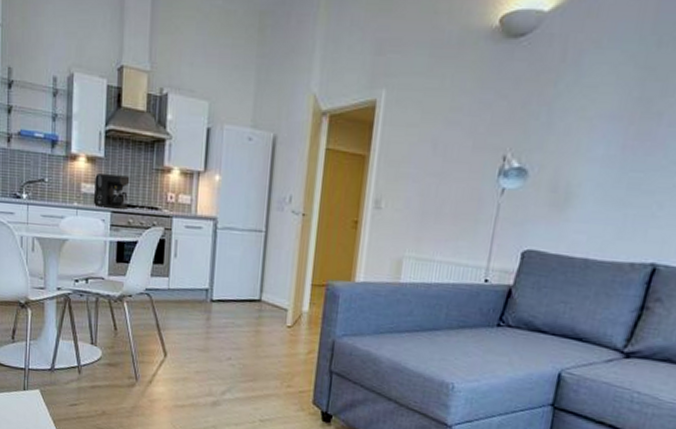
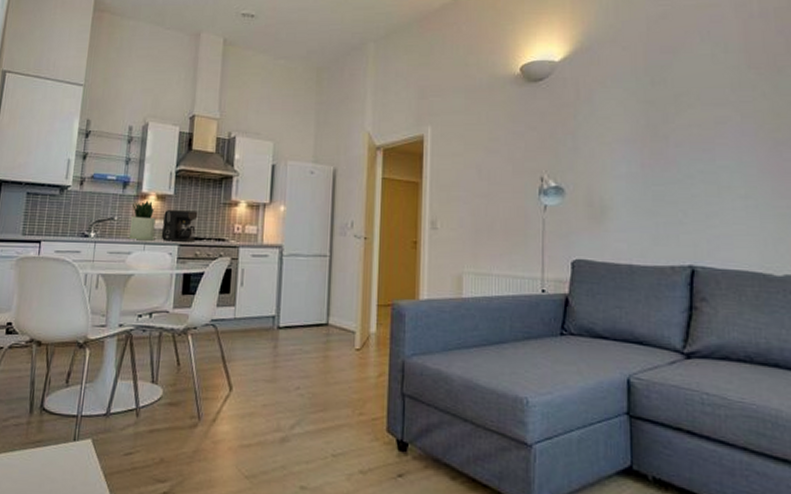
planter: none [59,162,89,207] -> present [127,201,157,242]

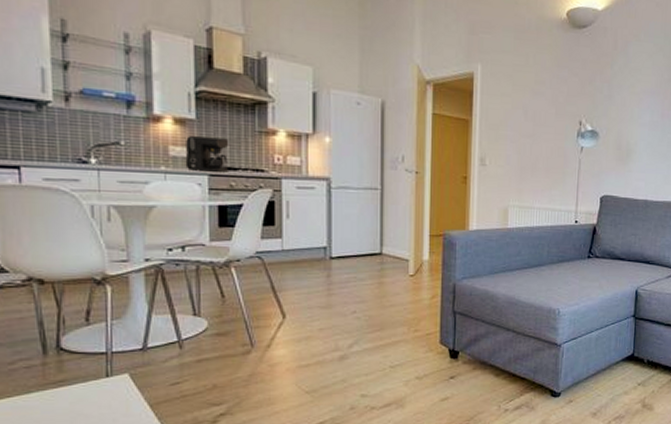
planter: present [127,201,157,242] -> none [141,124,180,171]

